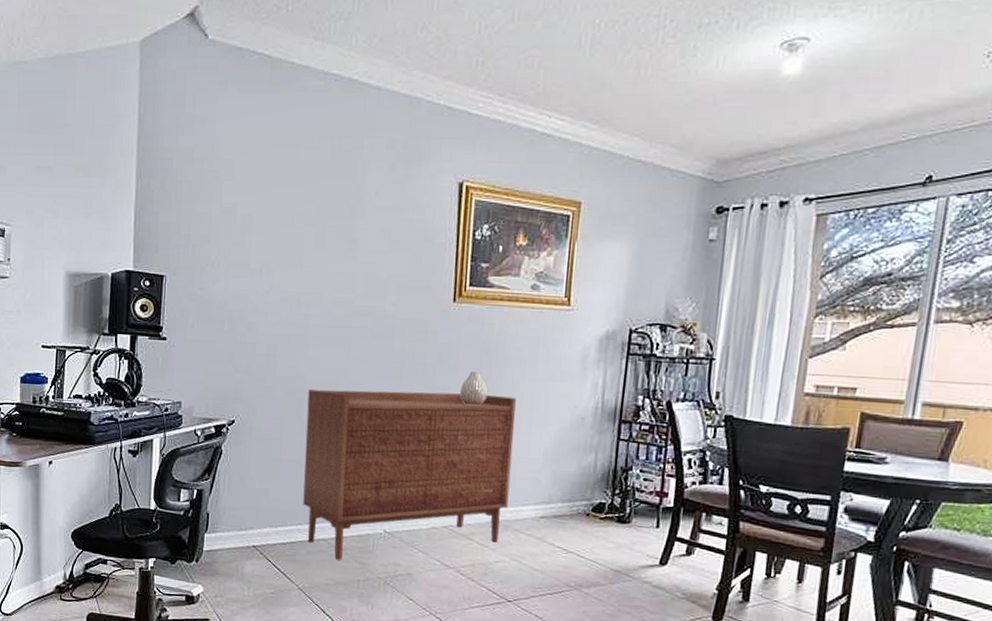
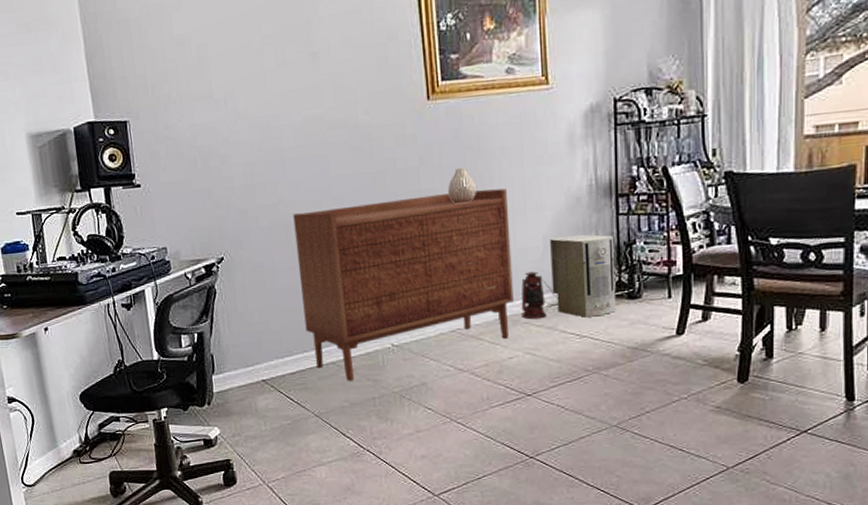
lantern: none [513,481,552,529] -> present [521,271,560,320]
air purifier: none [546,451,611,535] -> present [550,234,617,318]

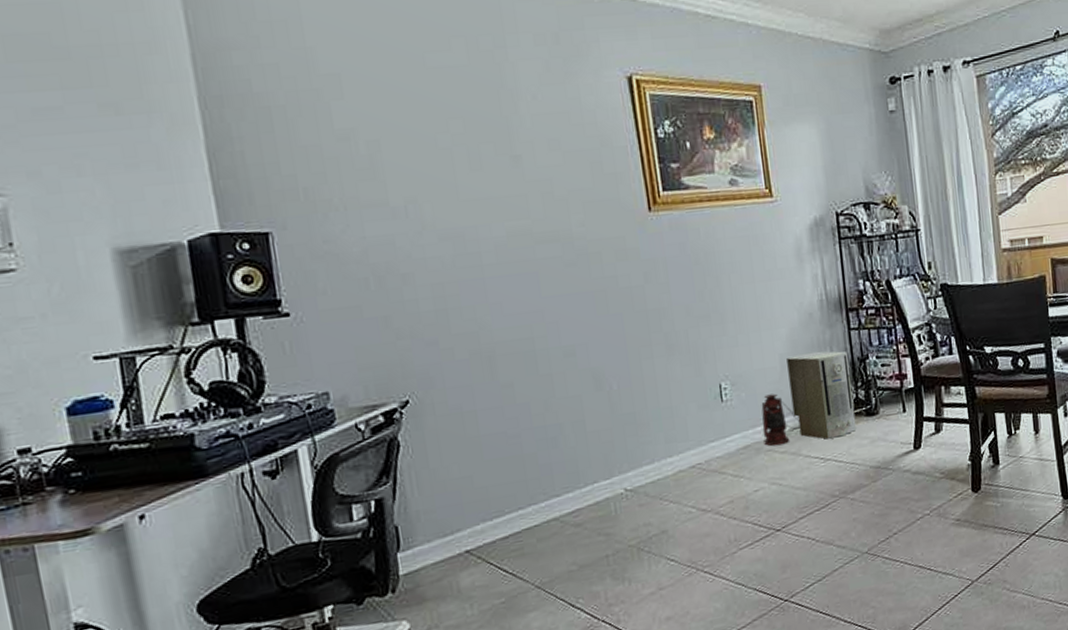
sideboard: present [293,188,514,381] -> none [498,305,755,539]
vase: present [448,168,477,203] -> none [677,285,708,323]

